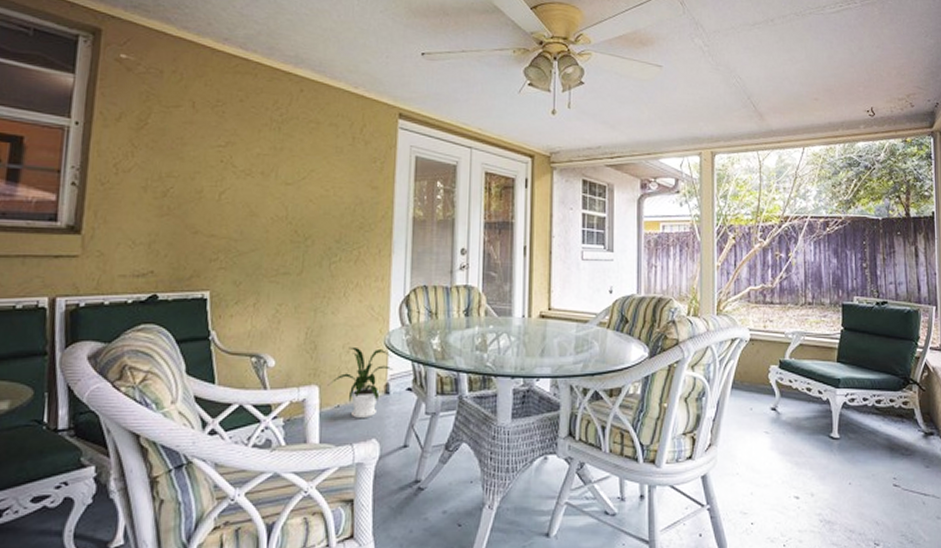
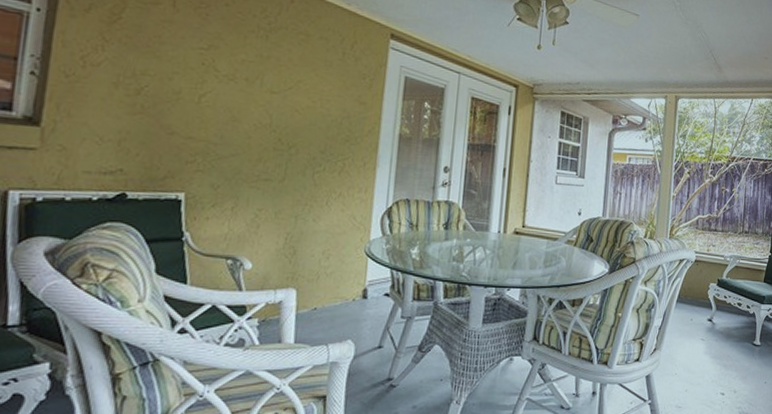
house plant: present [327,346,394,419] -> none [305,253,373,321]

